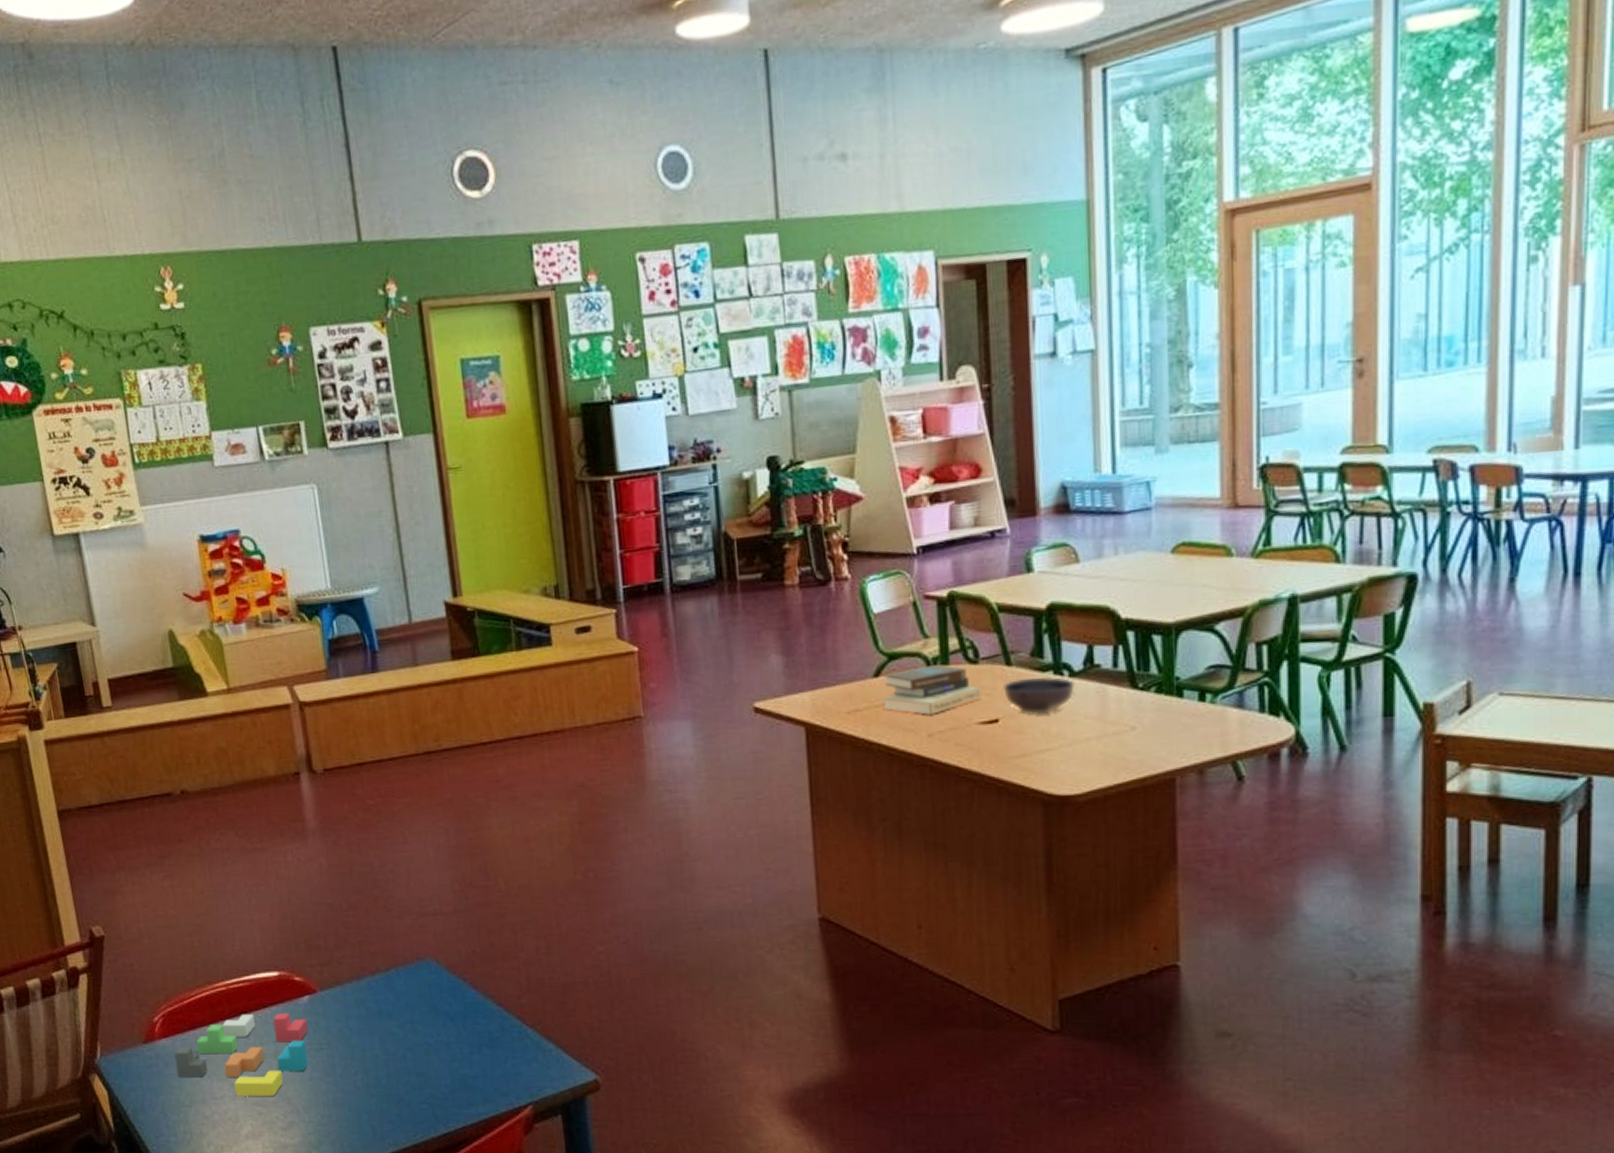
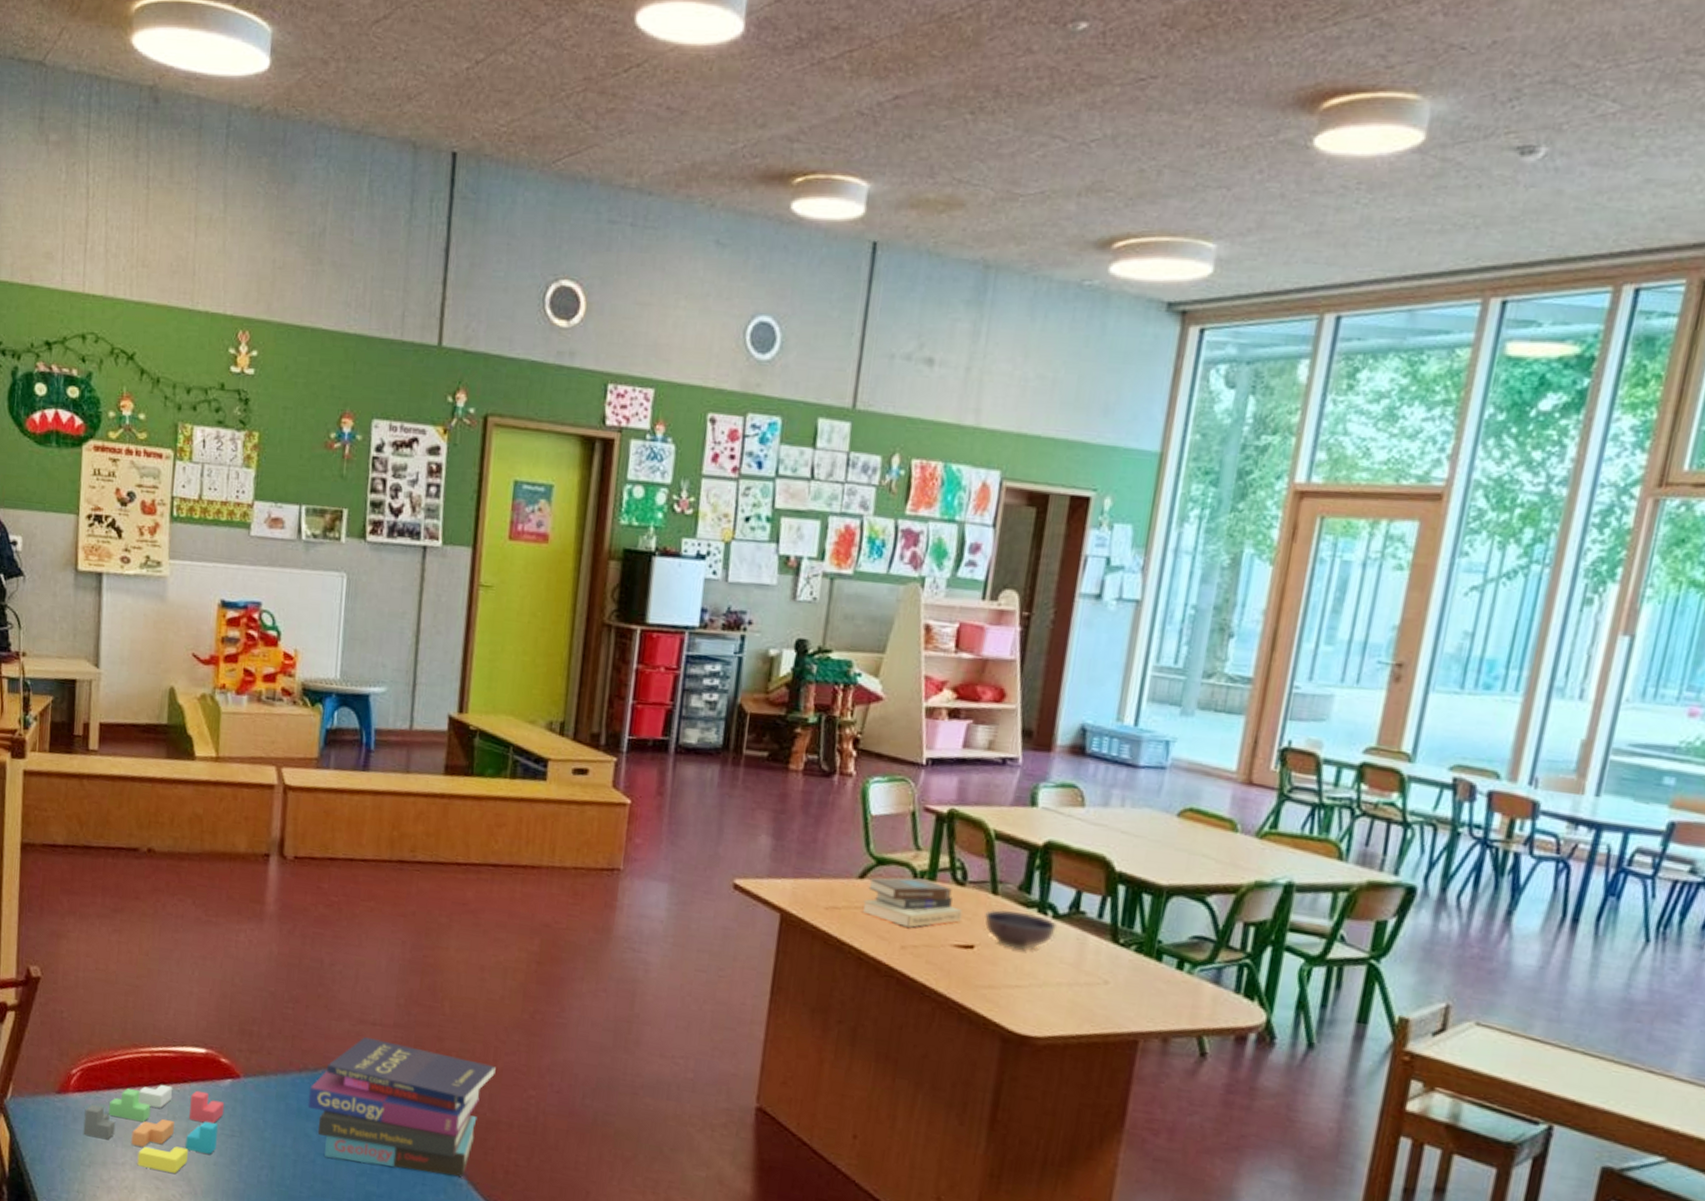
books: none [385,928,561,1050] -> present [307,1037,496,1177]

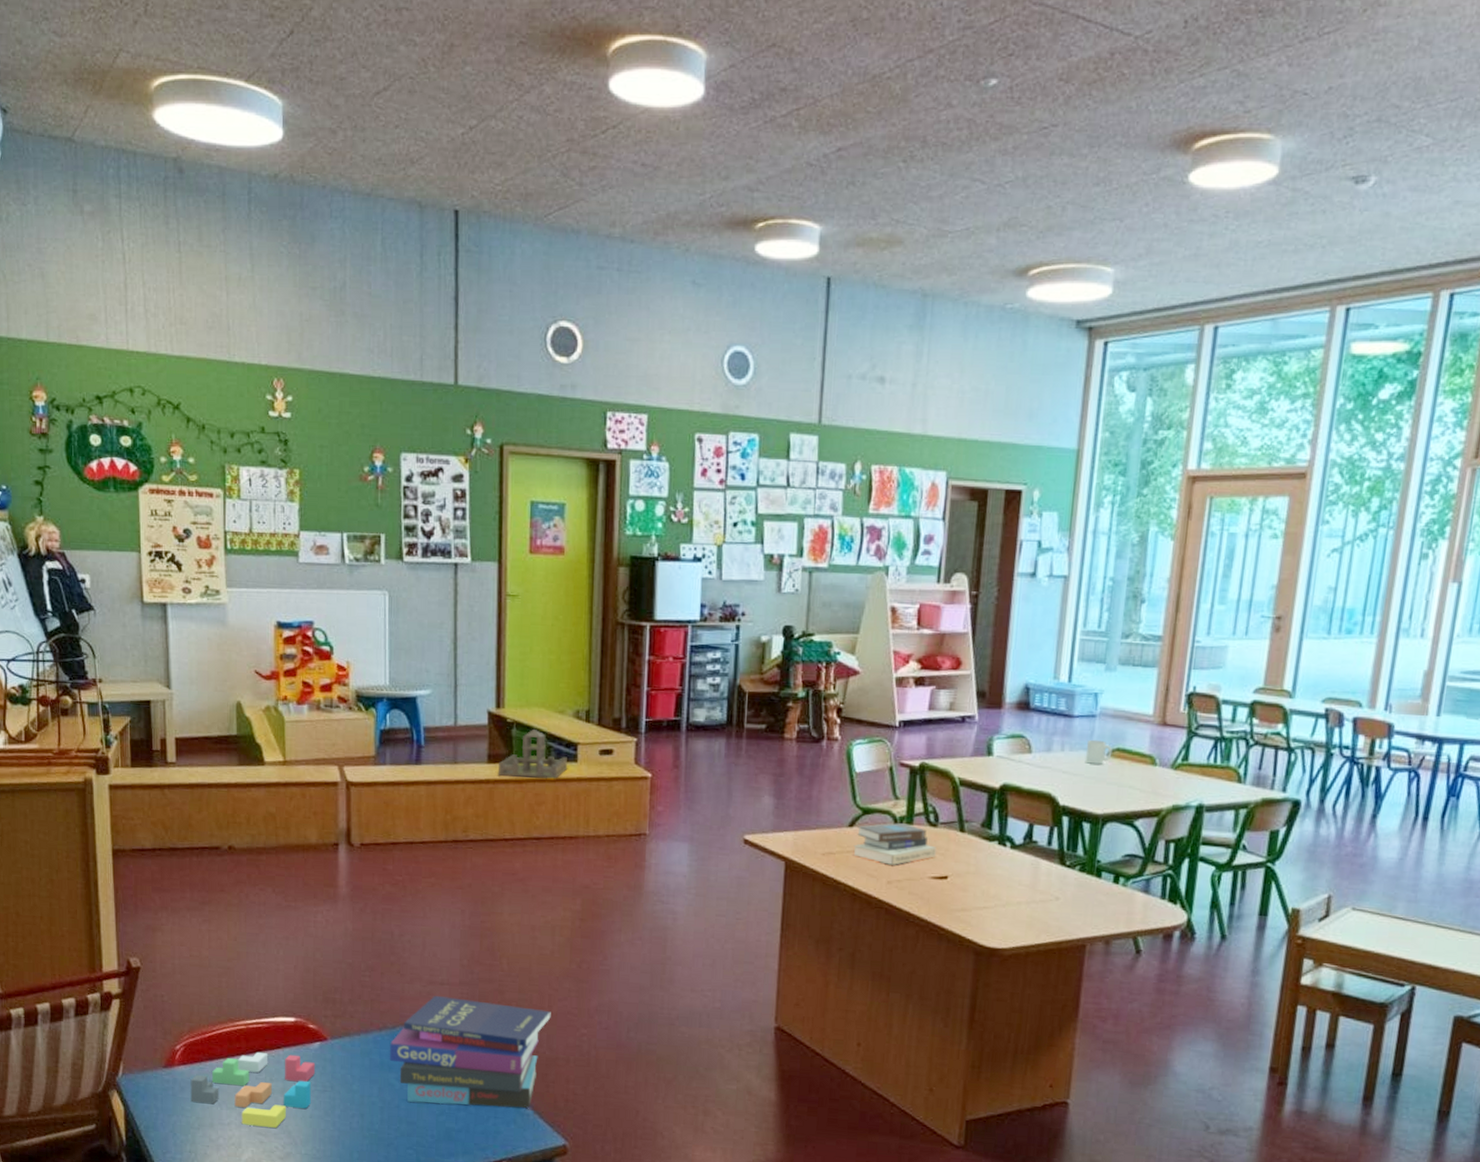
toy block set: none [454,739,535,798] -> present [497,728,568,779]
bowl: present [984,909,1057,951] -> none [955,845,1014,877]
cup: none [1149,795,1184,826] -> present [1084,739,1113,764]

